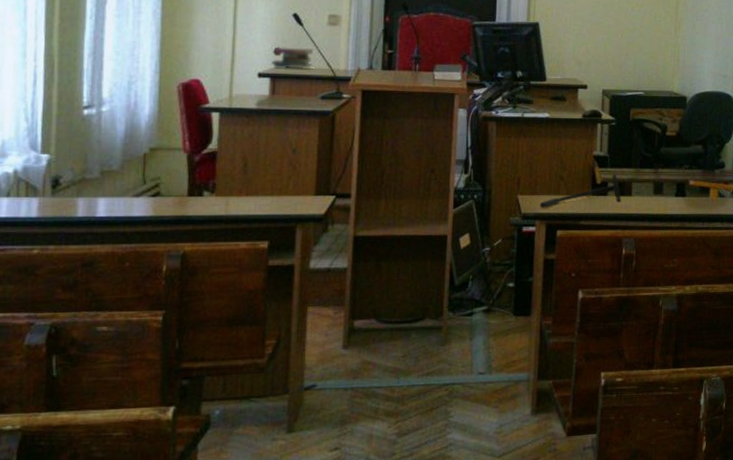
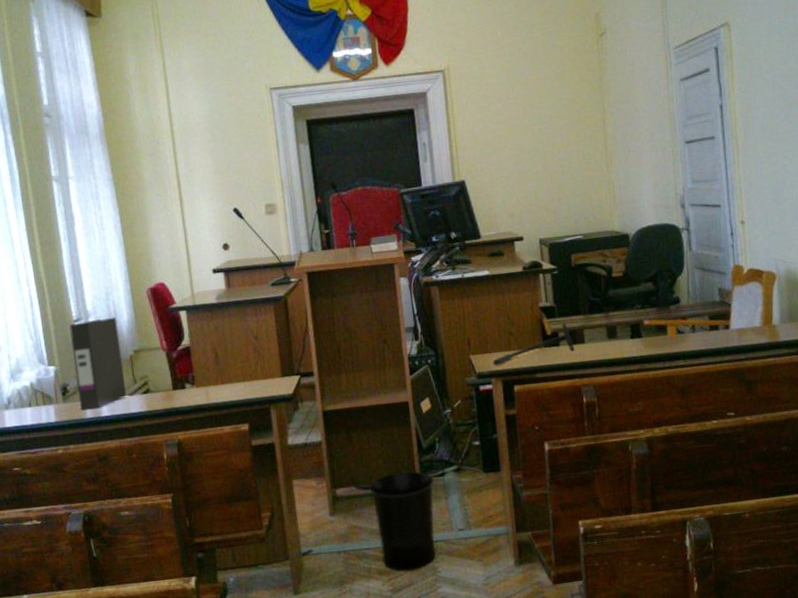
binder: none [72,108,136,208] -> present [69,317,127,411]
books: present [271,46,314,69] -> none [222,239,259,263]
waste bin: none [391,307,462,414] -> present [369,471,436,571]

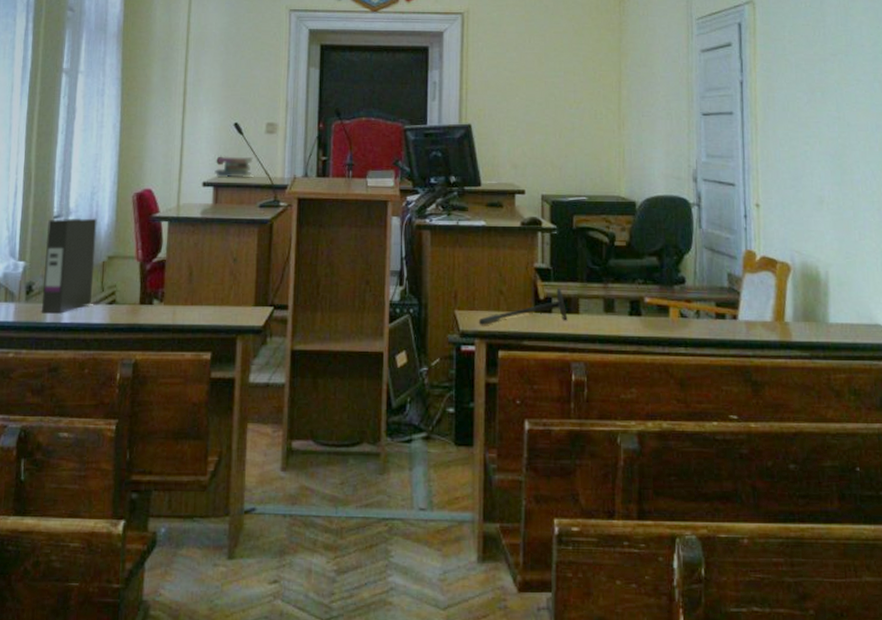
books: none [222,239,259,263] -> present [214,155,253,178]
waste bin: present [369,471,436,571] -> none [328,430,400,550]

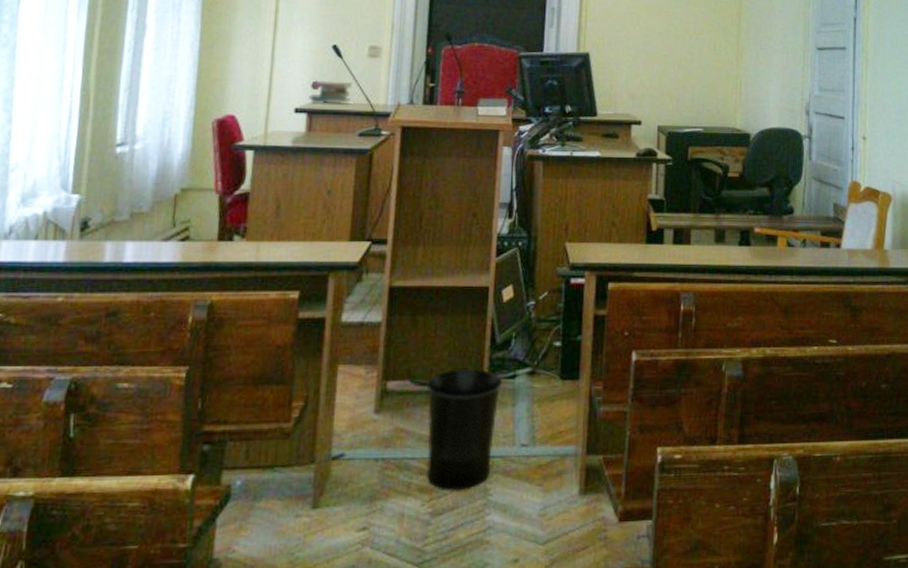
binder: present [42,218,97,314] -> none [99,146,169,252]
waste bin: none [328,430,400,550] -> present [426,368,503,490]
microphone: present [478,288,568,326] -> none [589,219,679,258]

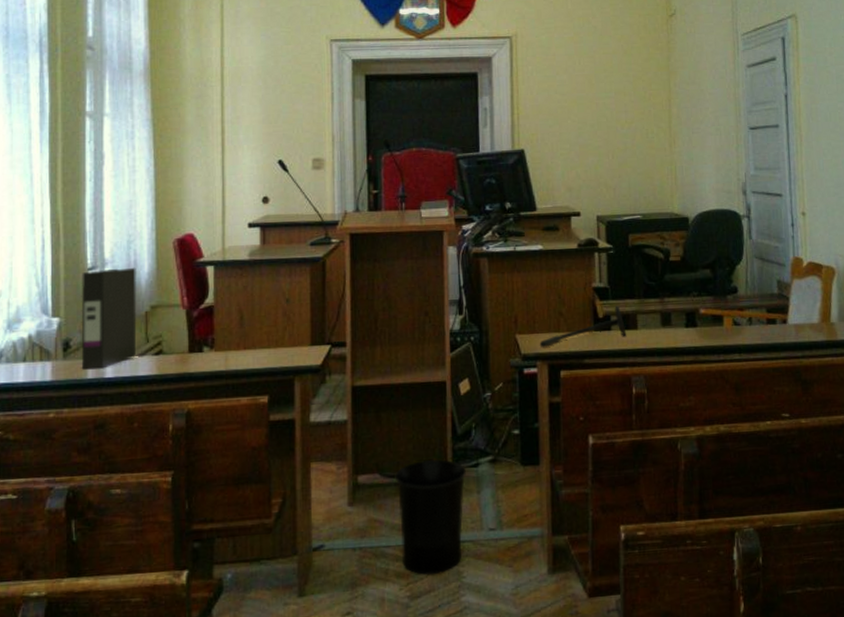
binder: none [99,146,169,252] -> present [81,267,137,370]
books: present [308,79,353,104] -> none [260,194,301,218]
microphone: none [589,219,679,258] -> present [539,305,627,348]

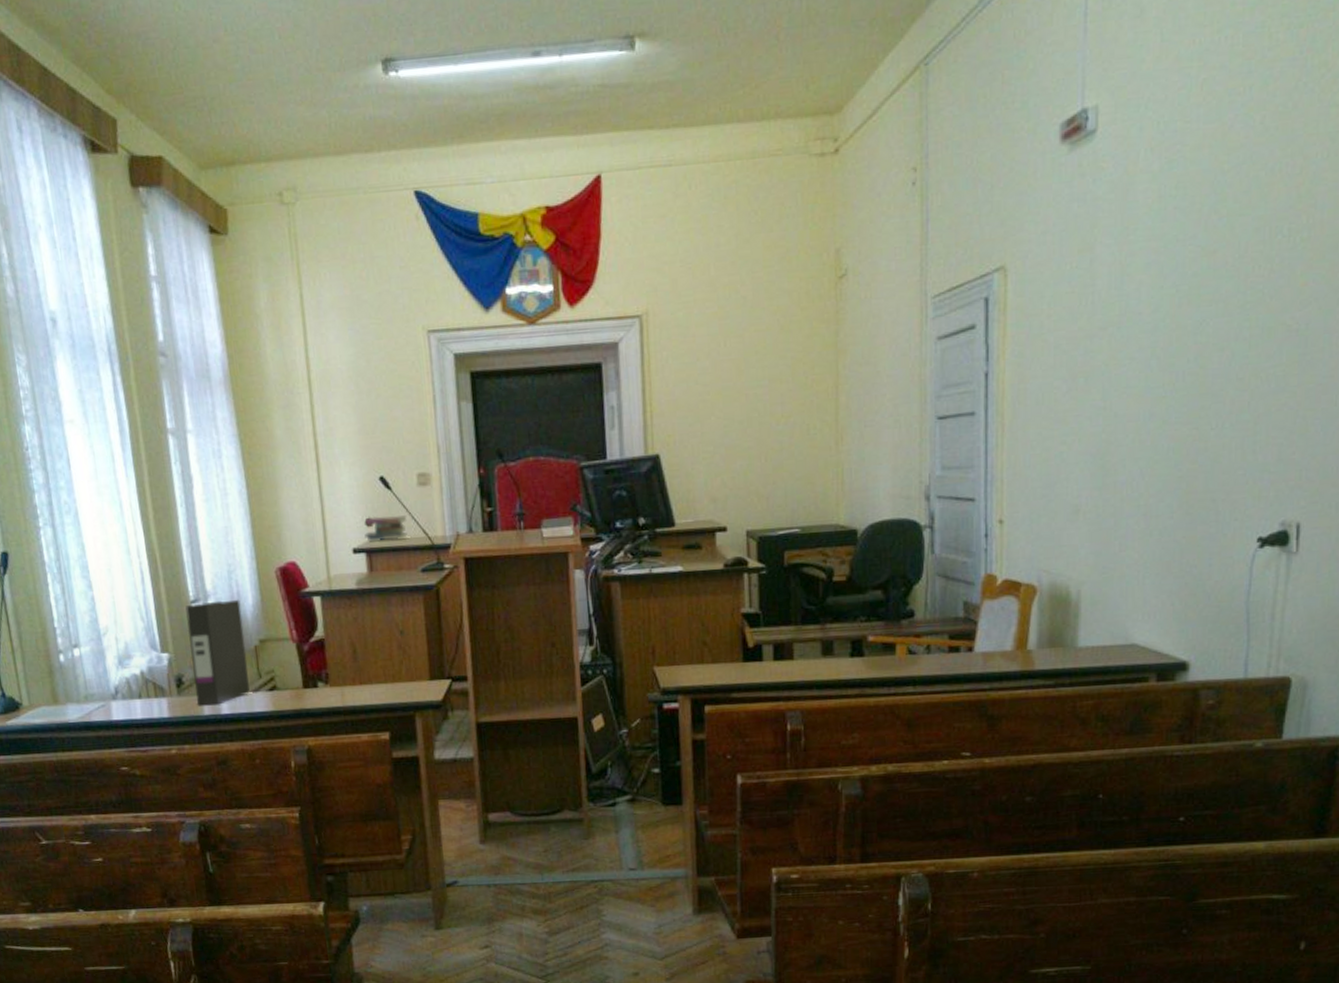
books: none [260,194,301,218] -> present [364,515,408,542]
waste bin: present [395,459,467,575] -> none [527,798,604,912]
microphone: present [539,305,627,348] -> none [680,633,781,682]

